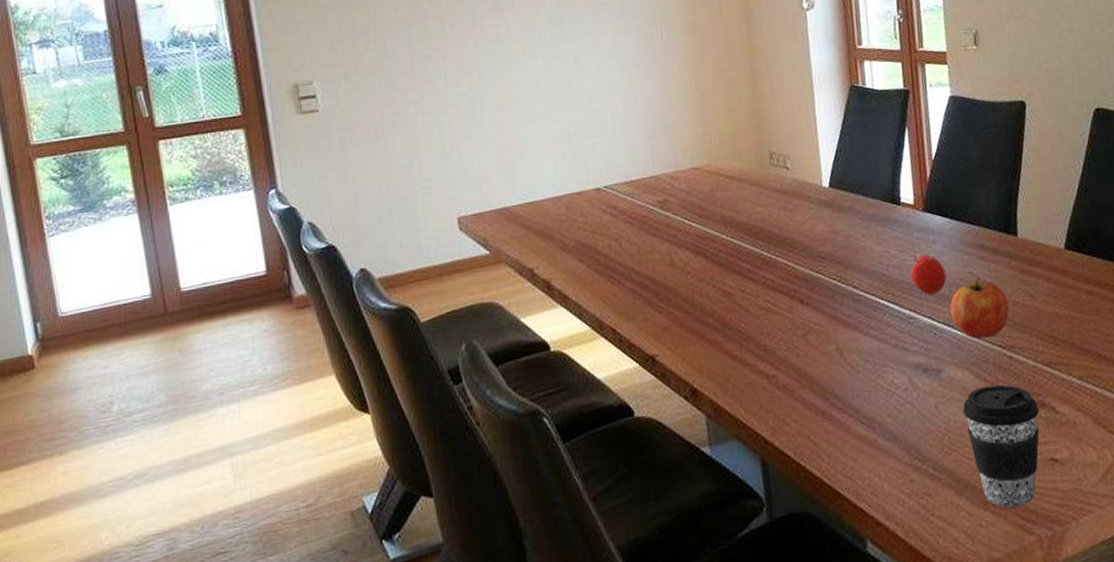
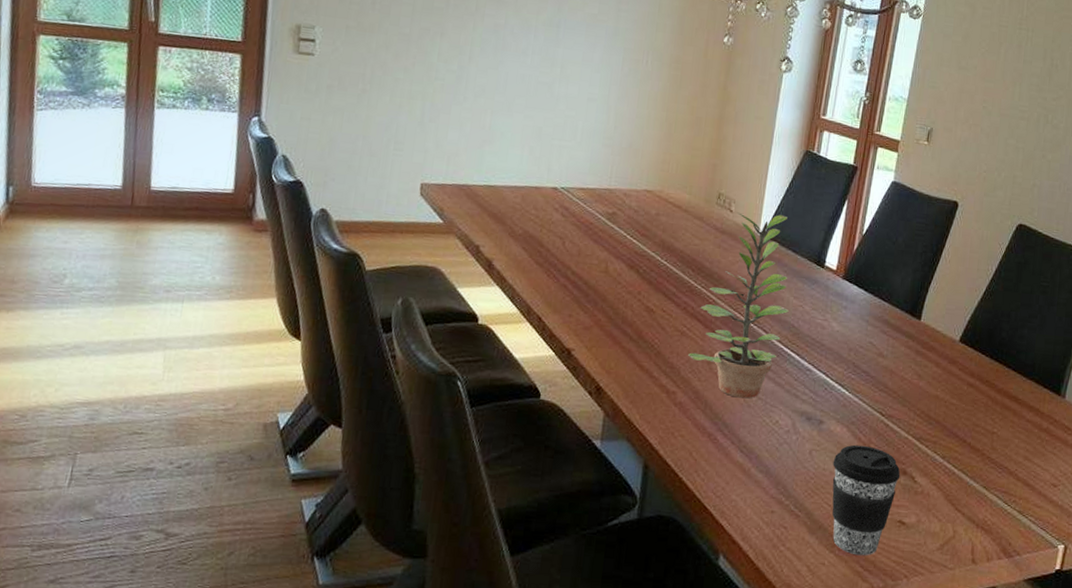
plant: none [780,159,875,366] -> present [688,212,789,399]
fruit: present [910,254,947,295] -> none [816,314,849,355]
fruit: present [950,277,1010,338] -> none [844,348,898,404]

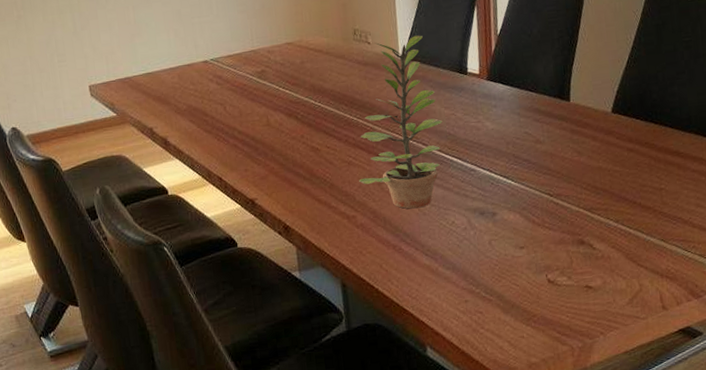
coffee cup: present [832,444,901,556] -> none [512,226,579,324]

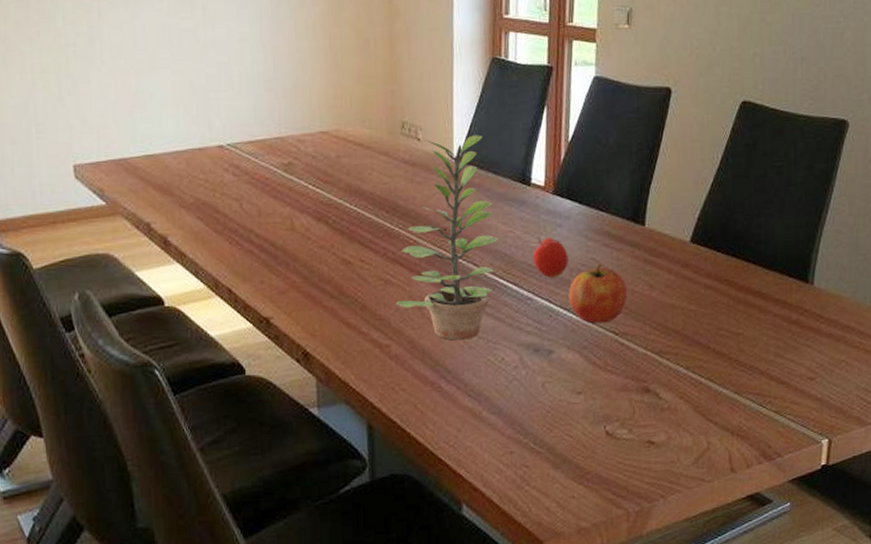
fruit: none [473,117,505,151] -> present [532,236,569,278]
fruit: none [506,137,559,188] -> present [568,264,627,324]

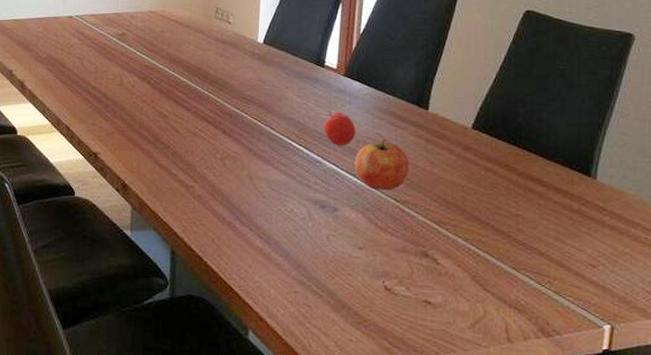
plant: present [396,135,498,341] -> none [202,22,293,190]

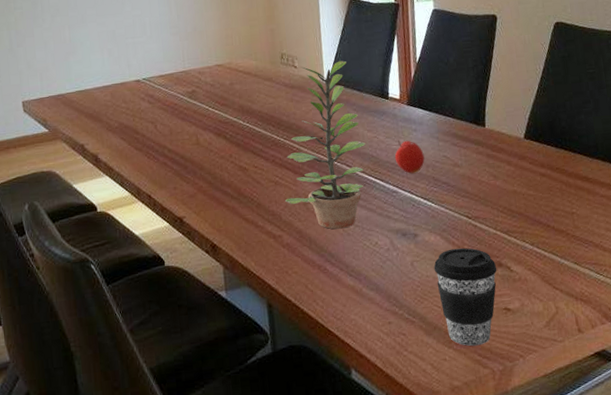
plant: none [202,22,293,190] -> present [285,60,366,229]
coffee cup: none [351,229,422,334] -> present [434,247,497,347]
fruit: present [354,139,410,191] -> none [426,160,476,210]

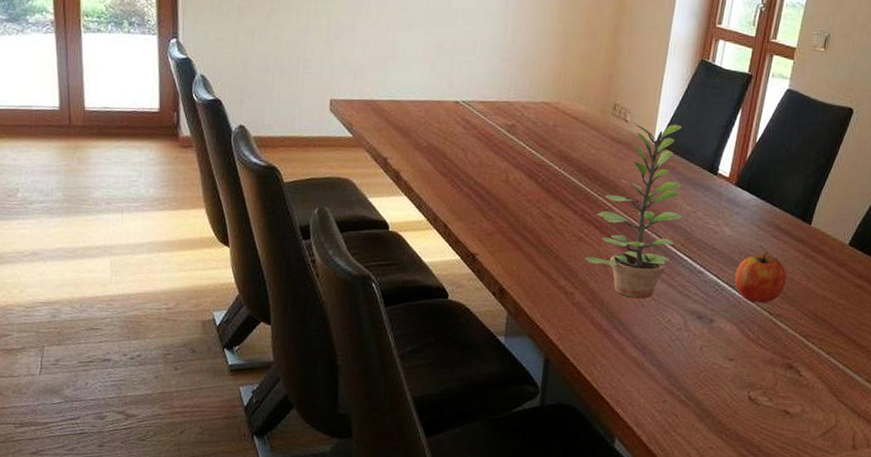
fruit: present [394,140,425,174] -> none [708,220,741,258]
fruit: none [426,160,476,210] -> present [734,252,787,303]
coffee cup: present [434,247,497,347] -> none [720,341,787,442]

